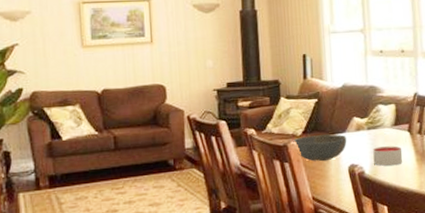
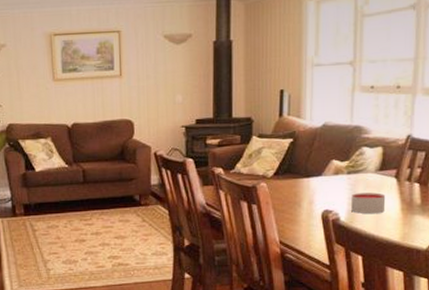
bowl: present [293,134,347,161] -> none [263,176,323,205]

